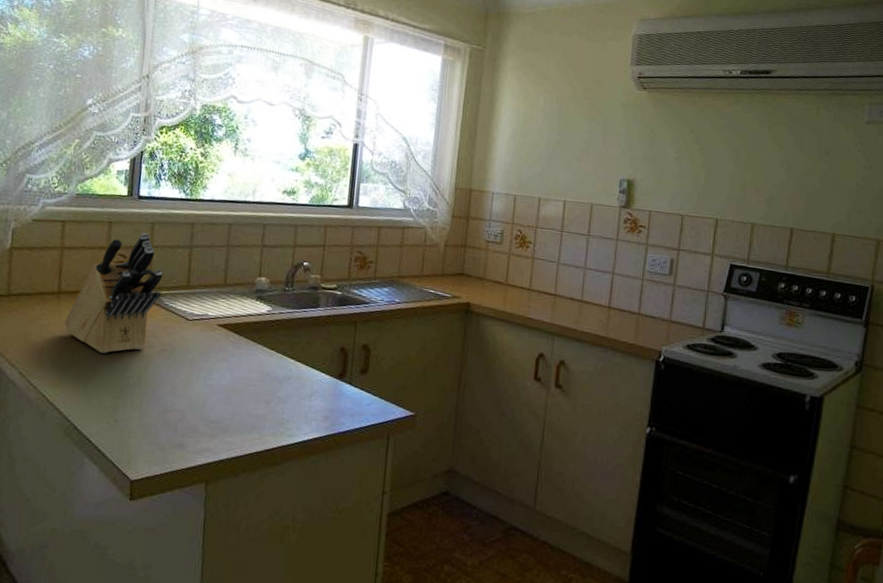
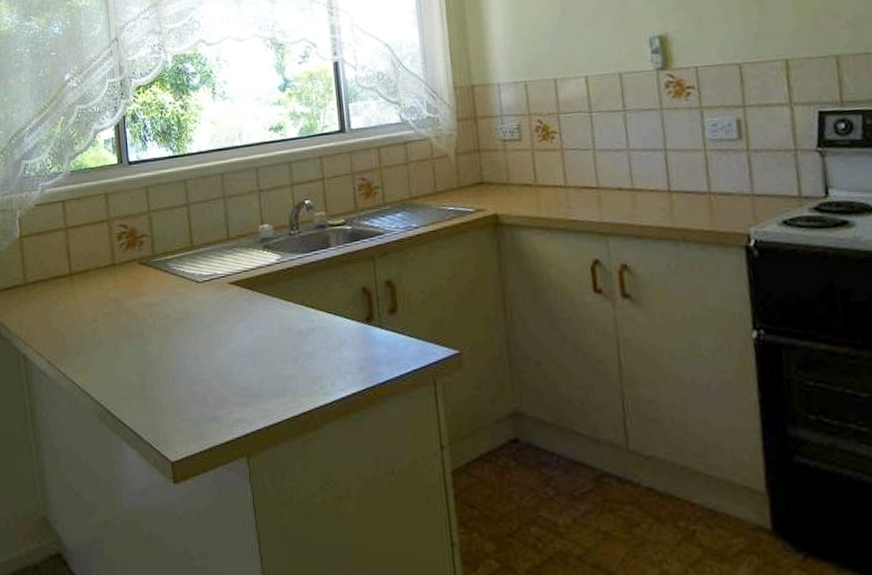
knife block: present [64,233,163,353] -> none [80,199,168,330]

